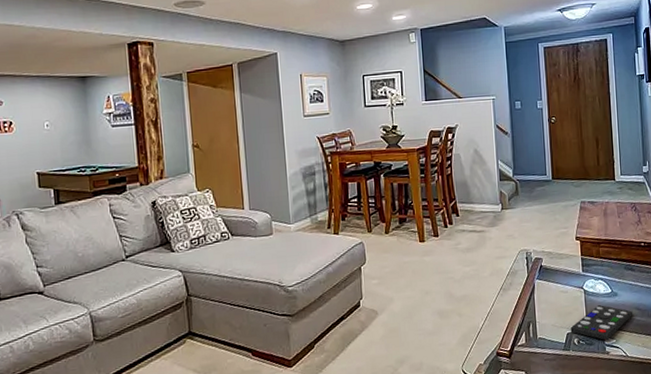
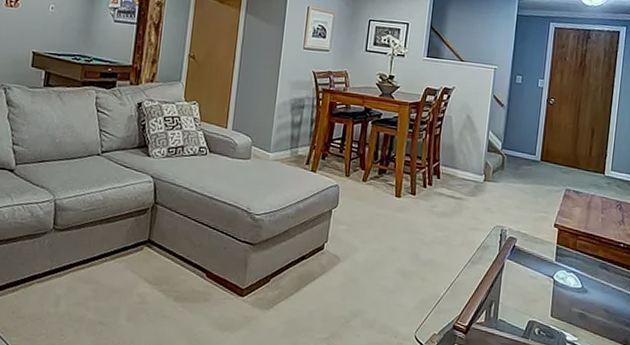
remote control: present [570,304,633,340] -> none [533,298,601,336]

